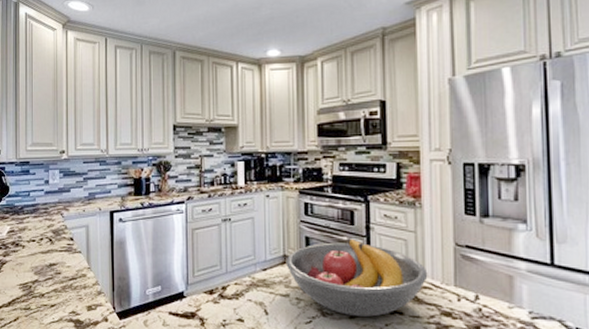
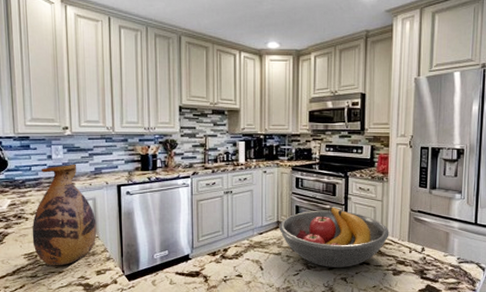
vase: none [27,189,89,299] -> present [32,164,97,266]

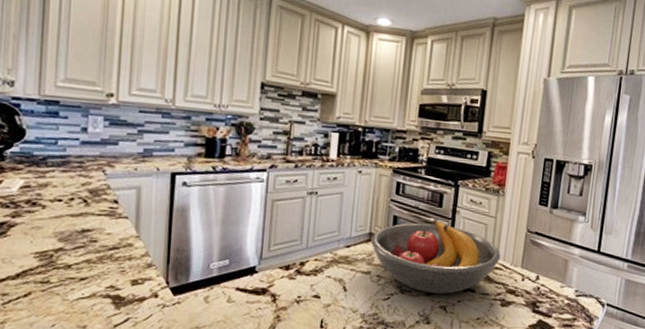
vase: present [32,164,97,266] -> none [48,141,139,271]

